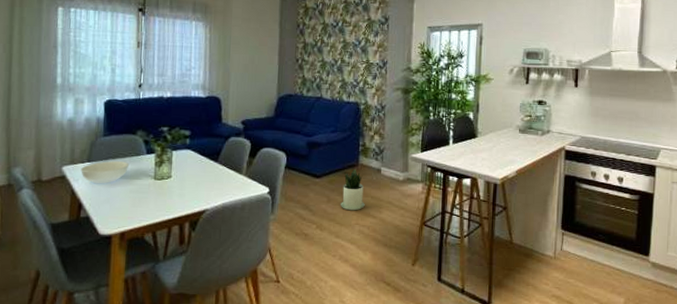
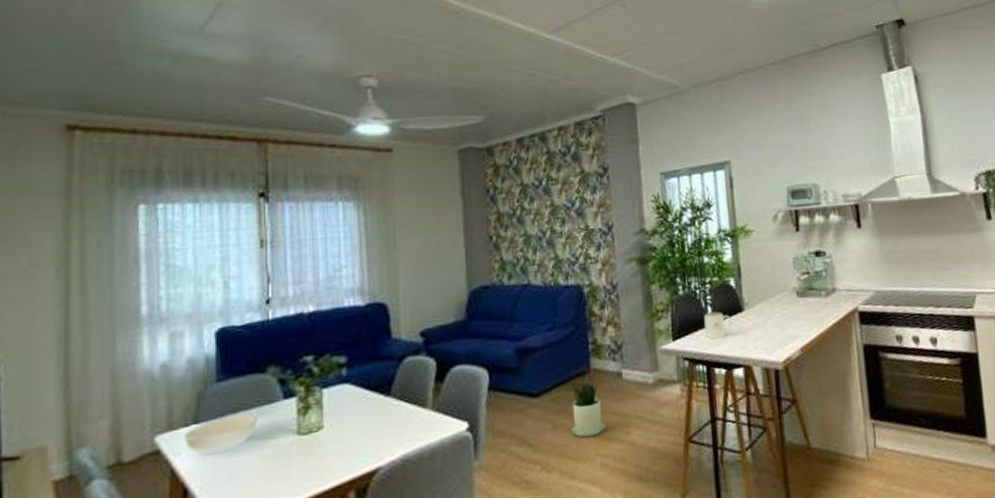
mug: none [446,135,468,155] -> present [704,312,733,339]

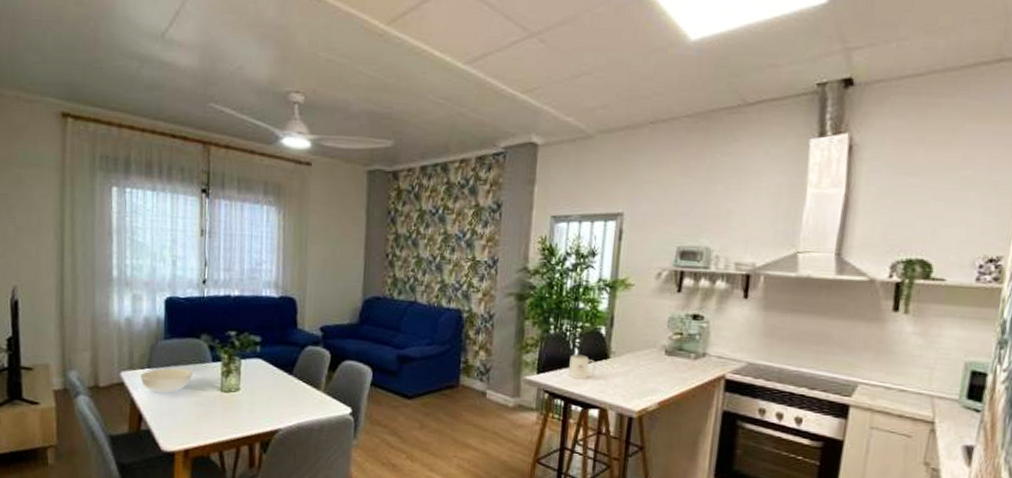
planter: present [570,376,606,438] -> none [435,390,466,441]

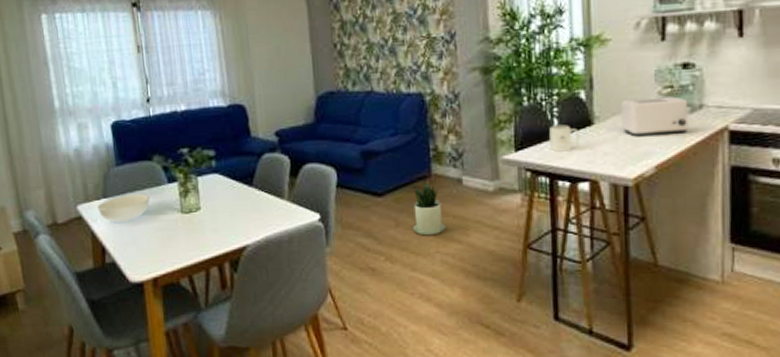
planter: none [435,390,466,441] -> present [412,180,446,236]
toaster: none [634,340,694,377] -> present [621,96,689,137]

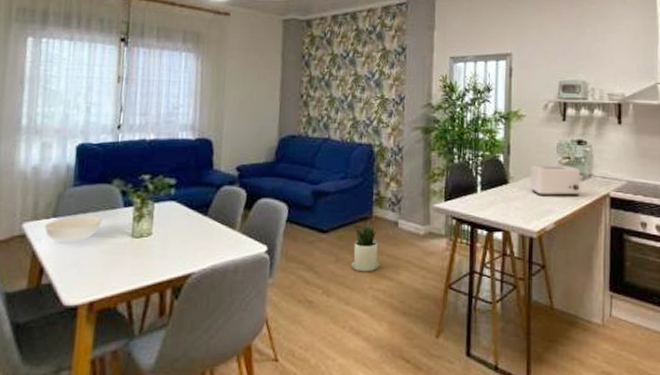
mug: present [549,125,581,152] -> none [473,181,498,204]

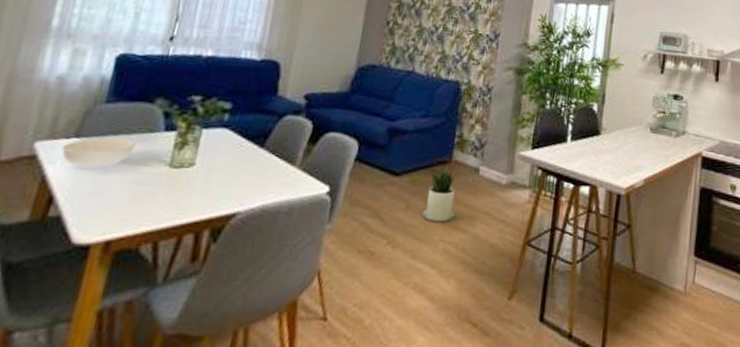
toaster: present [531,165,581,197] -> none [623,118,675,154]

